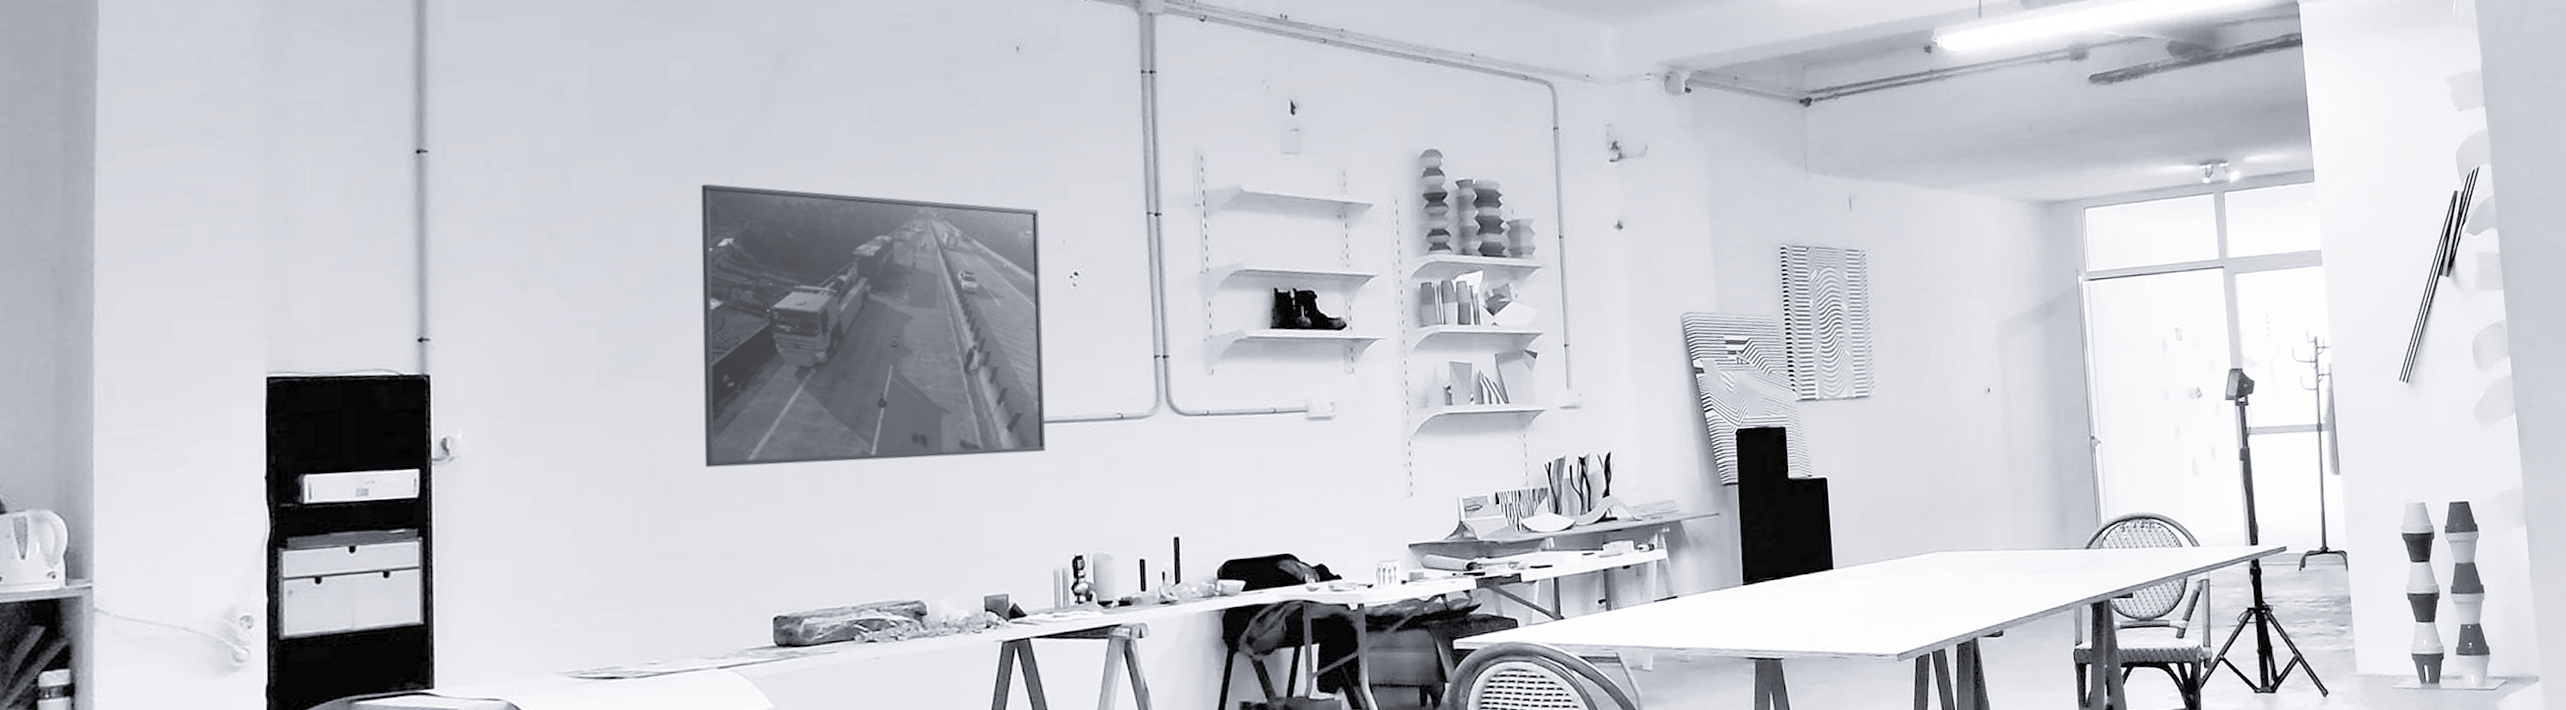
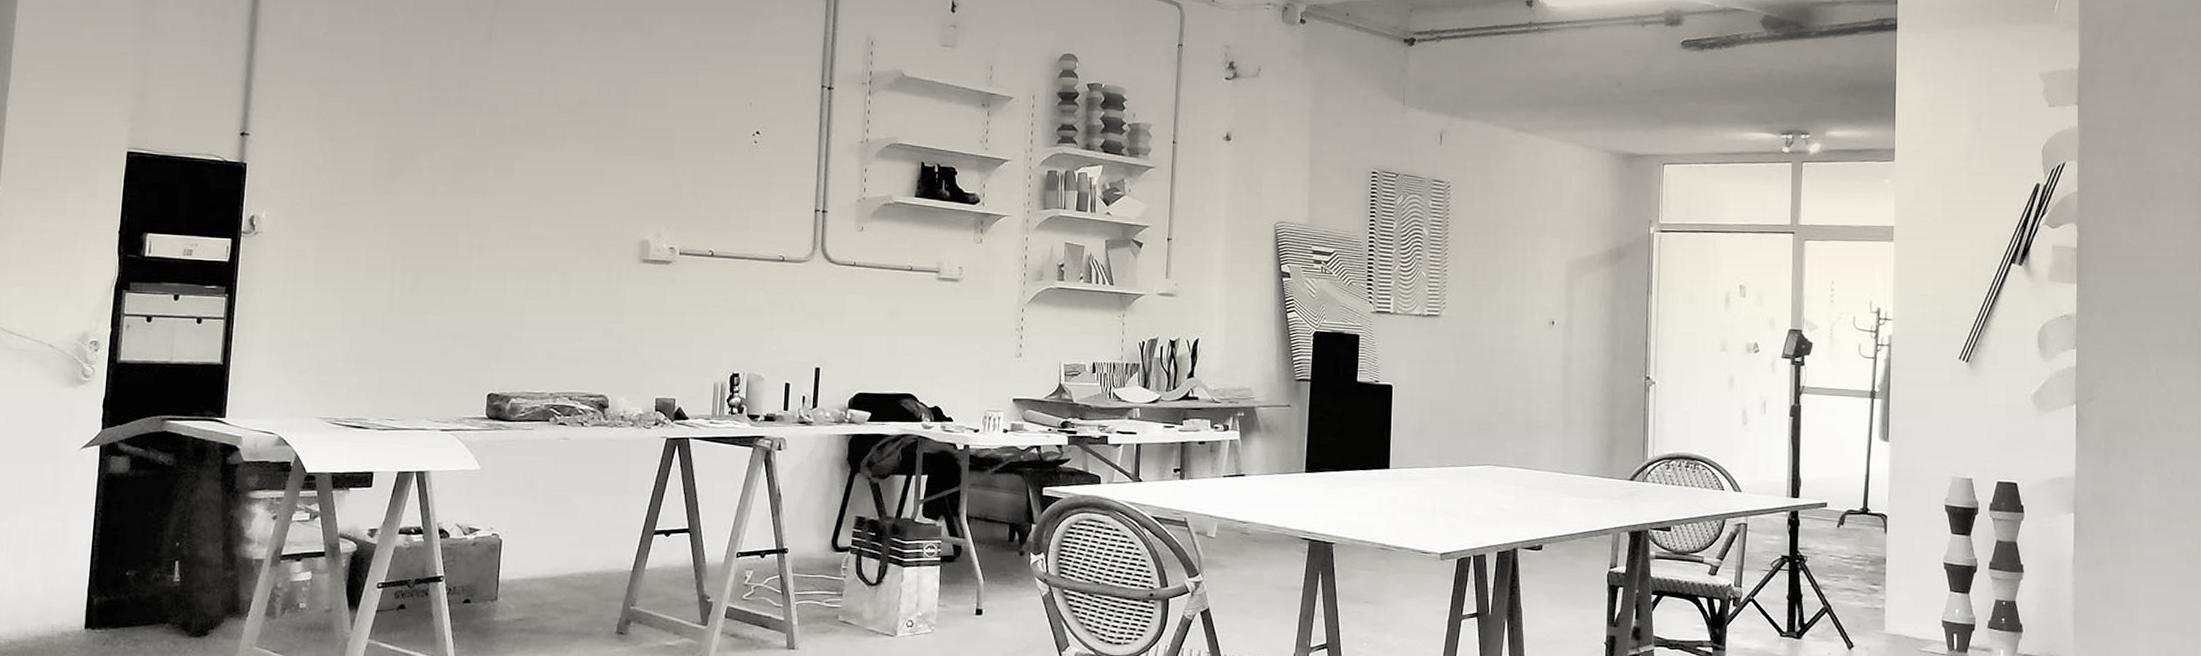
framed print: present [701,184,1046,468] -> none [447,27,733,282]

